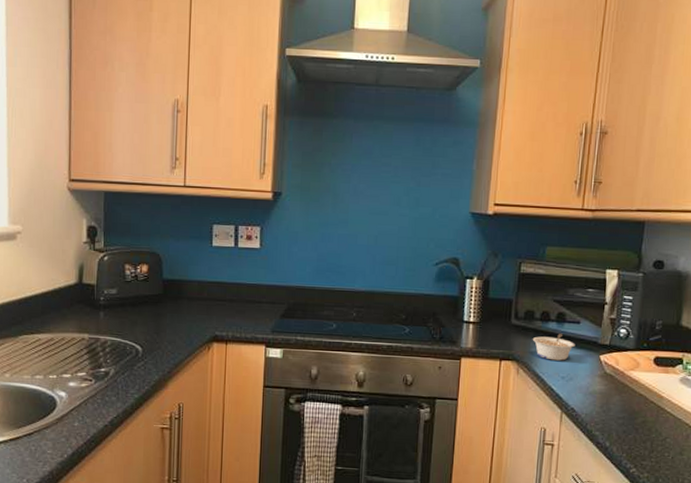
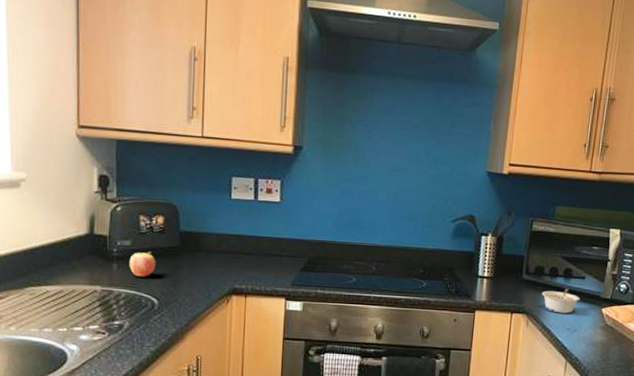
fruit: none [115,299,141,325] -> present [129,251,156,277]

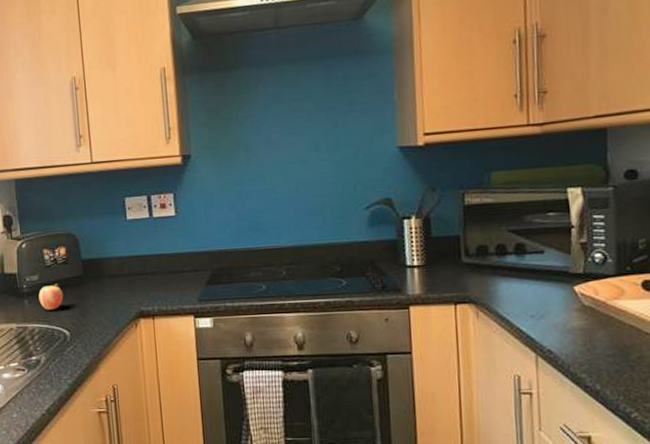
legume: present [541,288,580,314] -> none [489,267,542,298]

